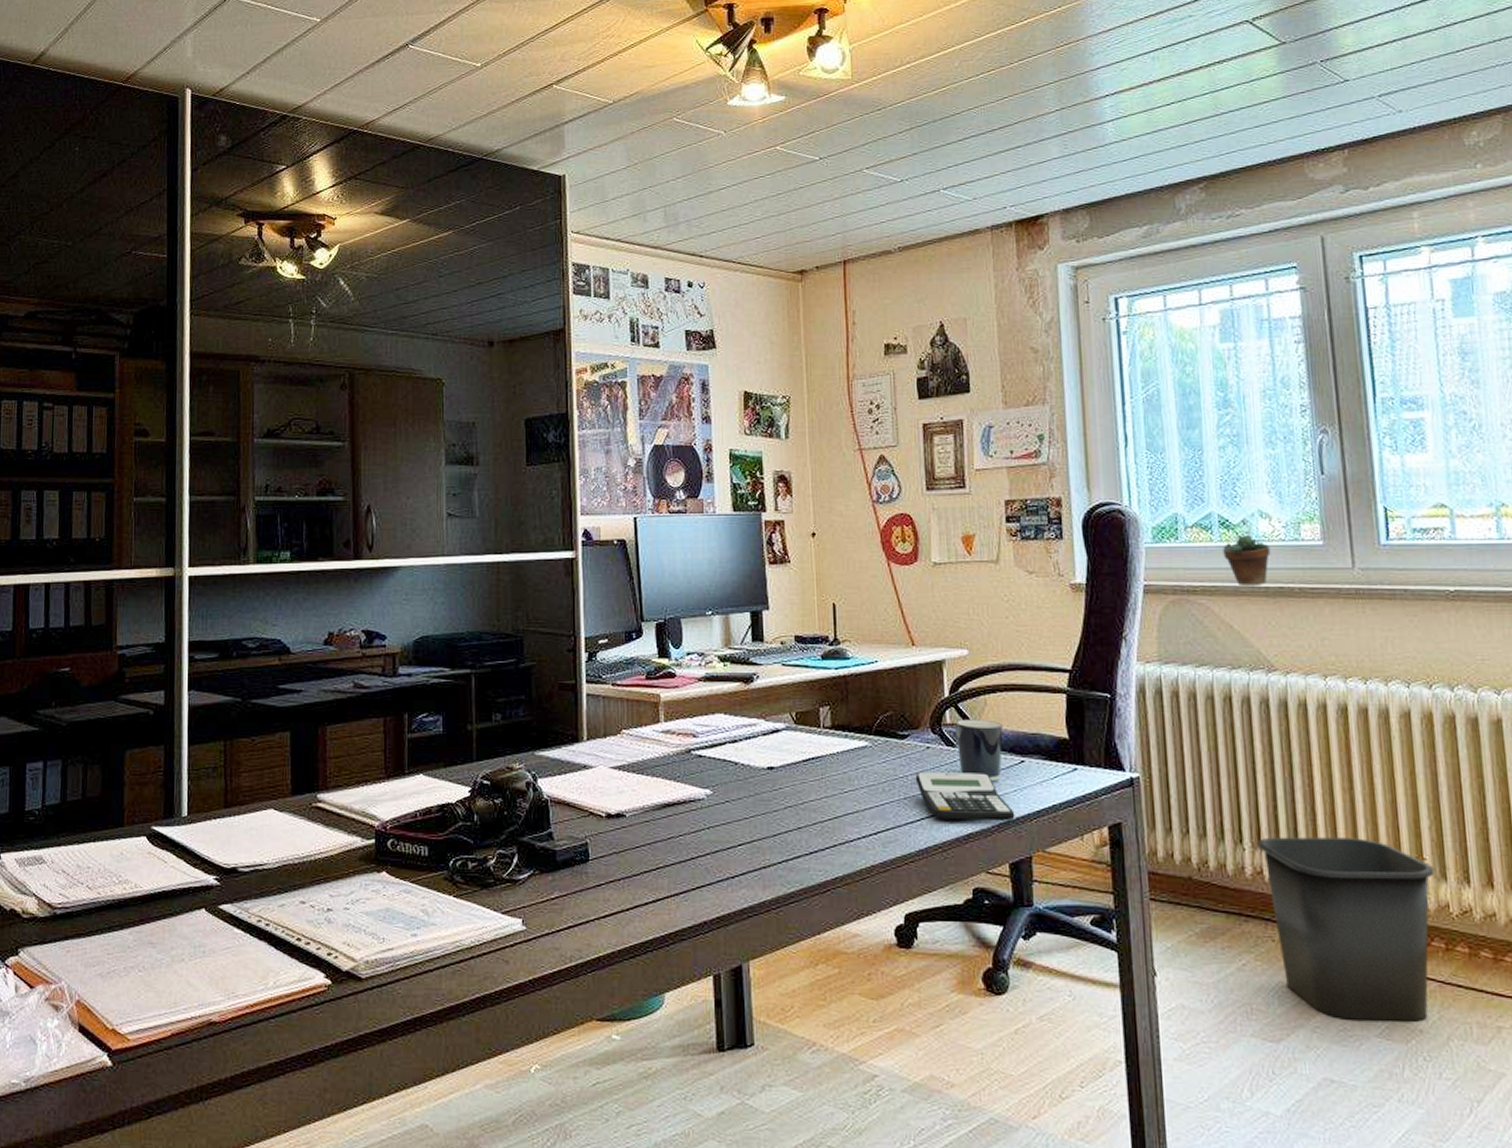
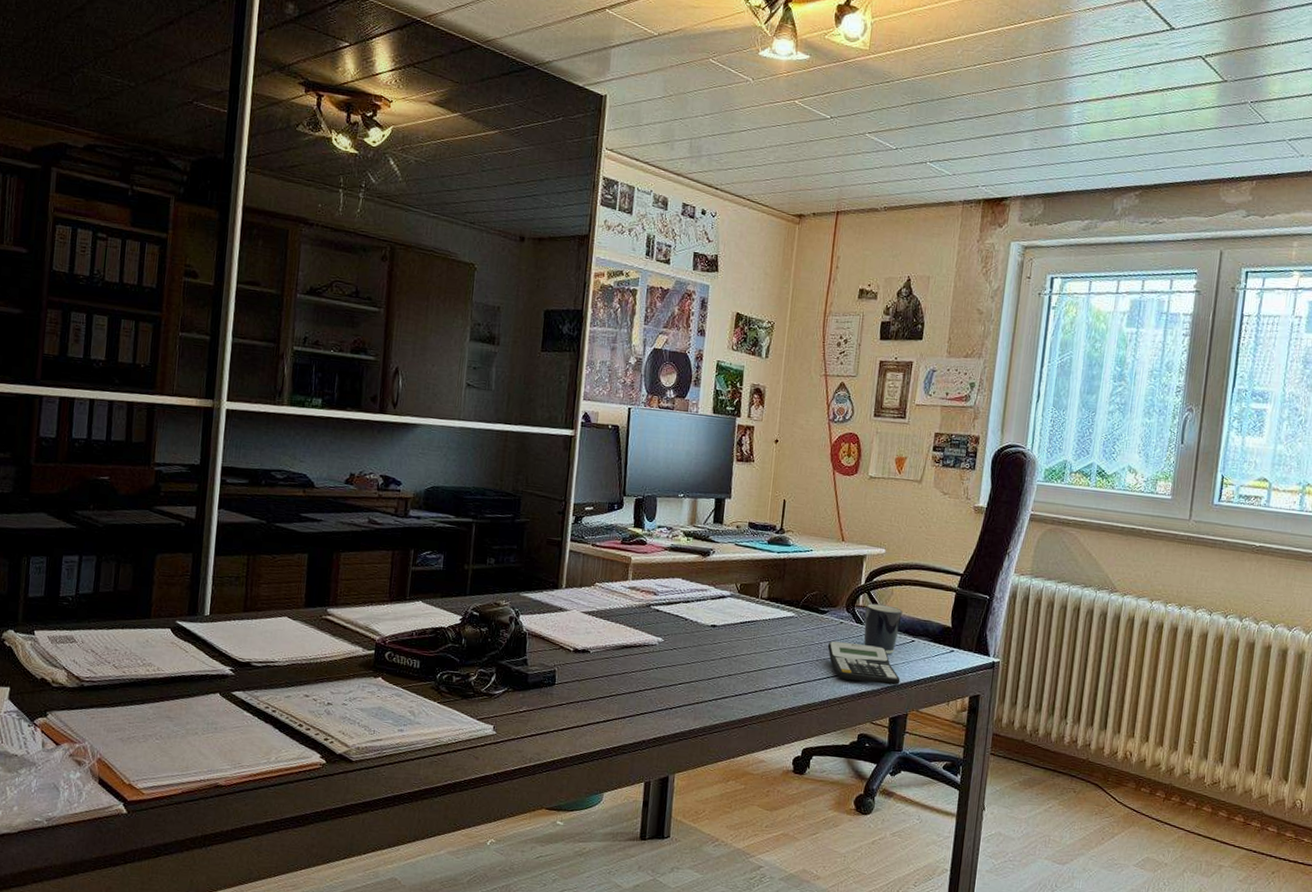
succulent plant: present [1223,517,1271,587] -> none [1095,470,1132,526]
waste bin: present [1258,837,1435,1022] -> none [1077,716,1200,858]

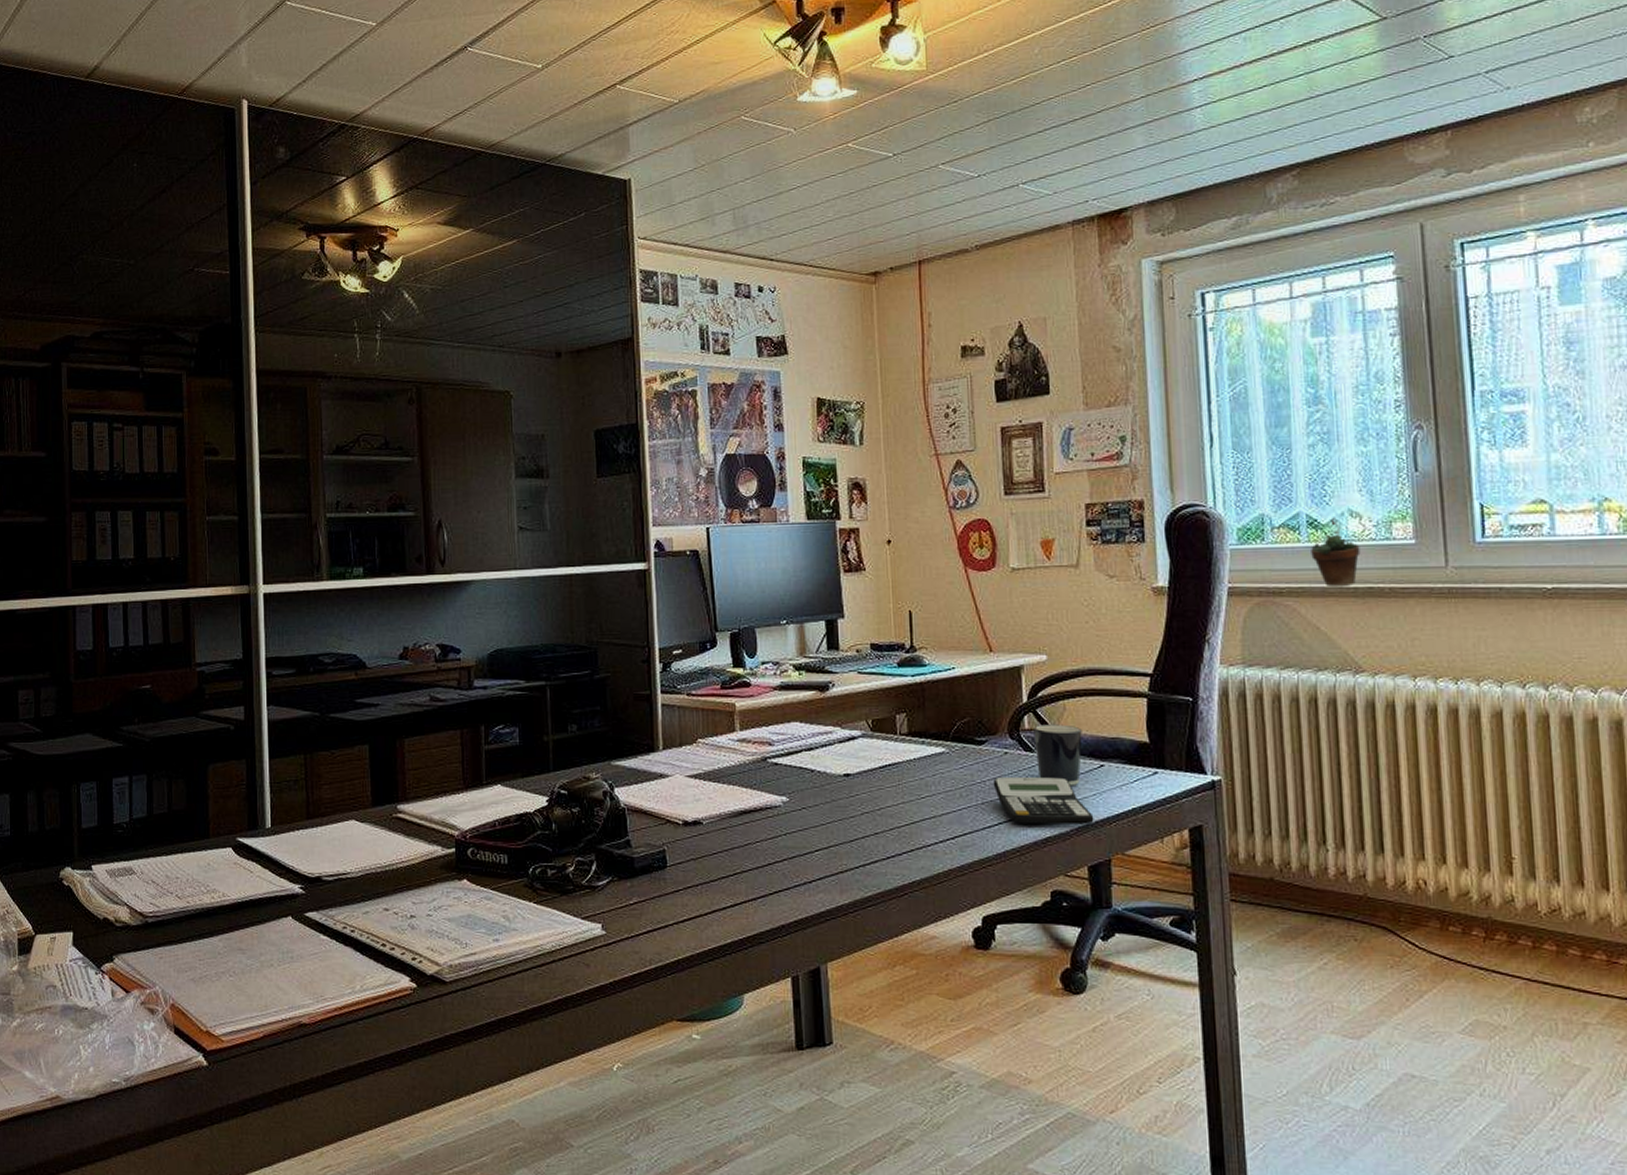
succulent plant: none [1095,470,1132,526] -> present [1311,517,1361,588]

